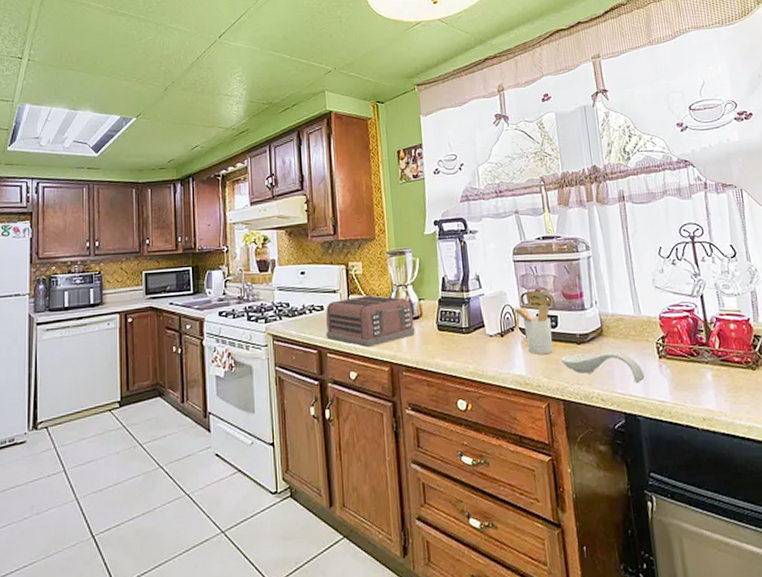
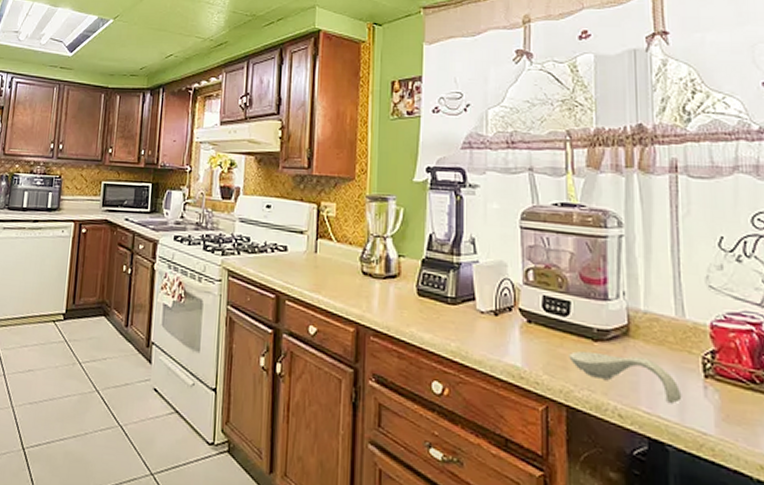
toaster: present [326,295,415,348] -> none [287,242,390,302]
utensil holder: present [512,305,553,355] -> none [512,282,561,347]

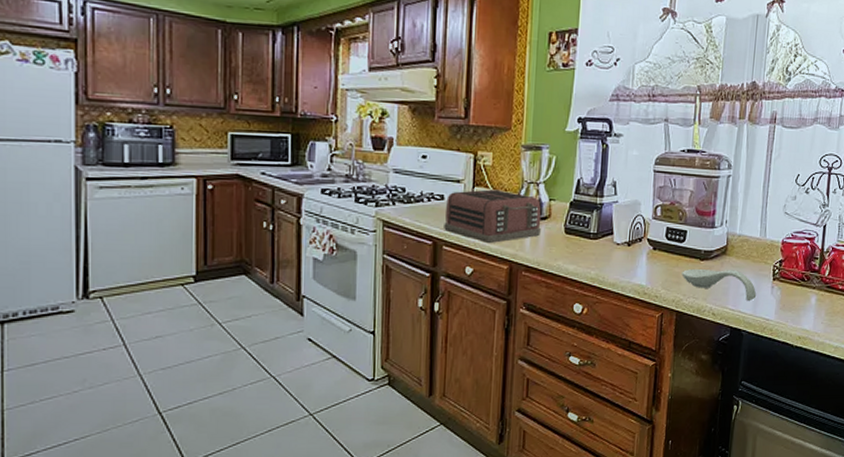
toaster: none [287,242,390,302] -> present [444,189,542,244]

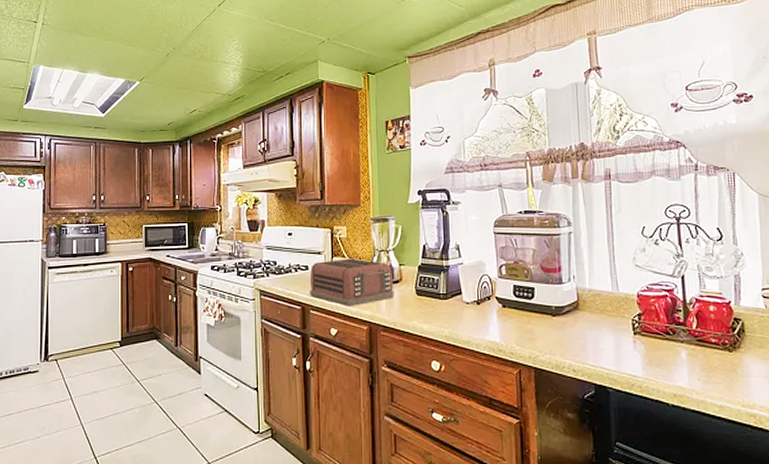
spoon rest: present [681,268,757,300] -> none [535,324,618,356]

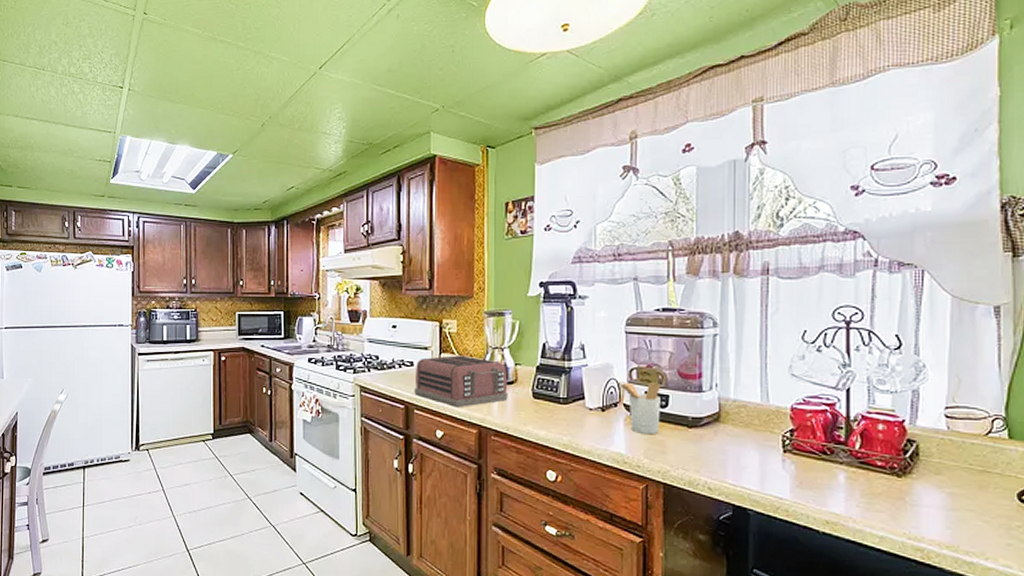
utensil holder: none [490,277,528,324] -> present [618,382,661,435]

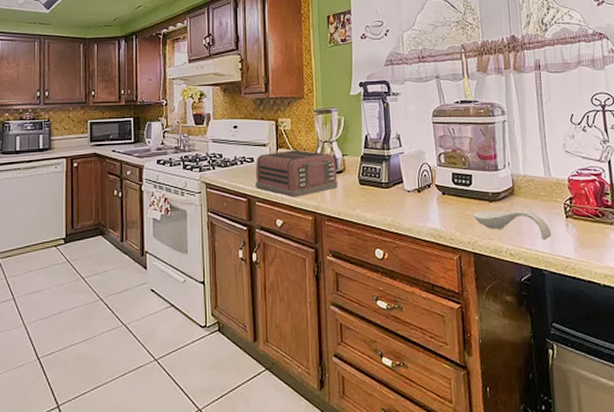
utensil holder: present [618,382,661,435] -> none [429,164,466,211]
spoon rest: none [667,436,763,475] -> present [473,210,552,239]

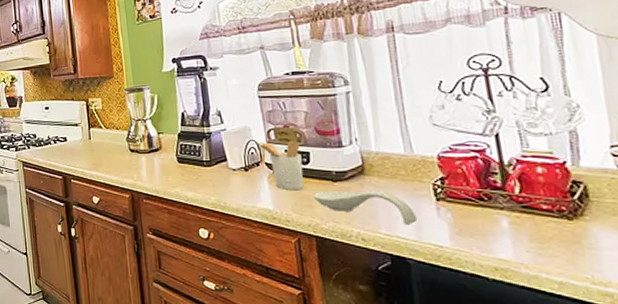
toaster: present [255,150,338,198] -> none [69,129,155,176]
utensil holder: none [429,164,466,211] -> present [257,141,304,191]

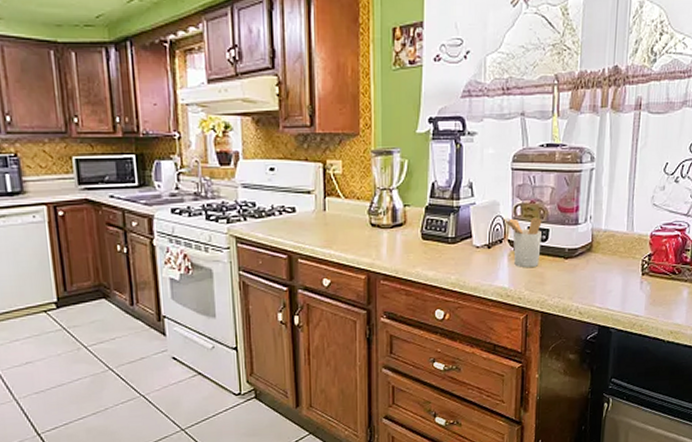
spoon rest: present [313,190,418,224] -> none [545,267,625,297]

